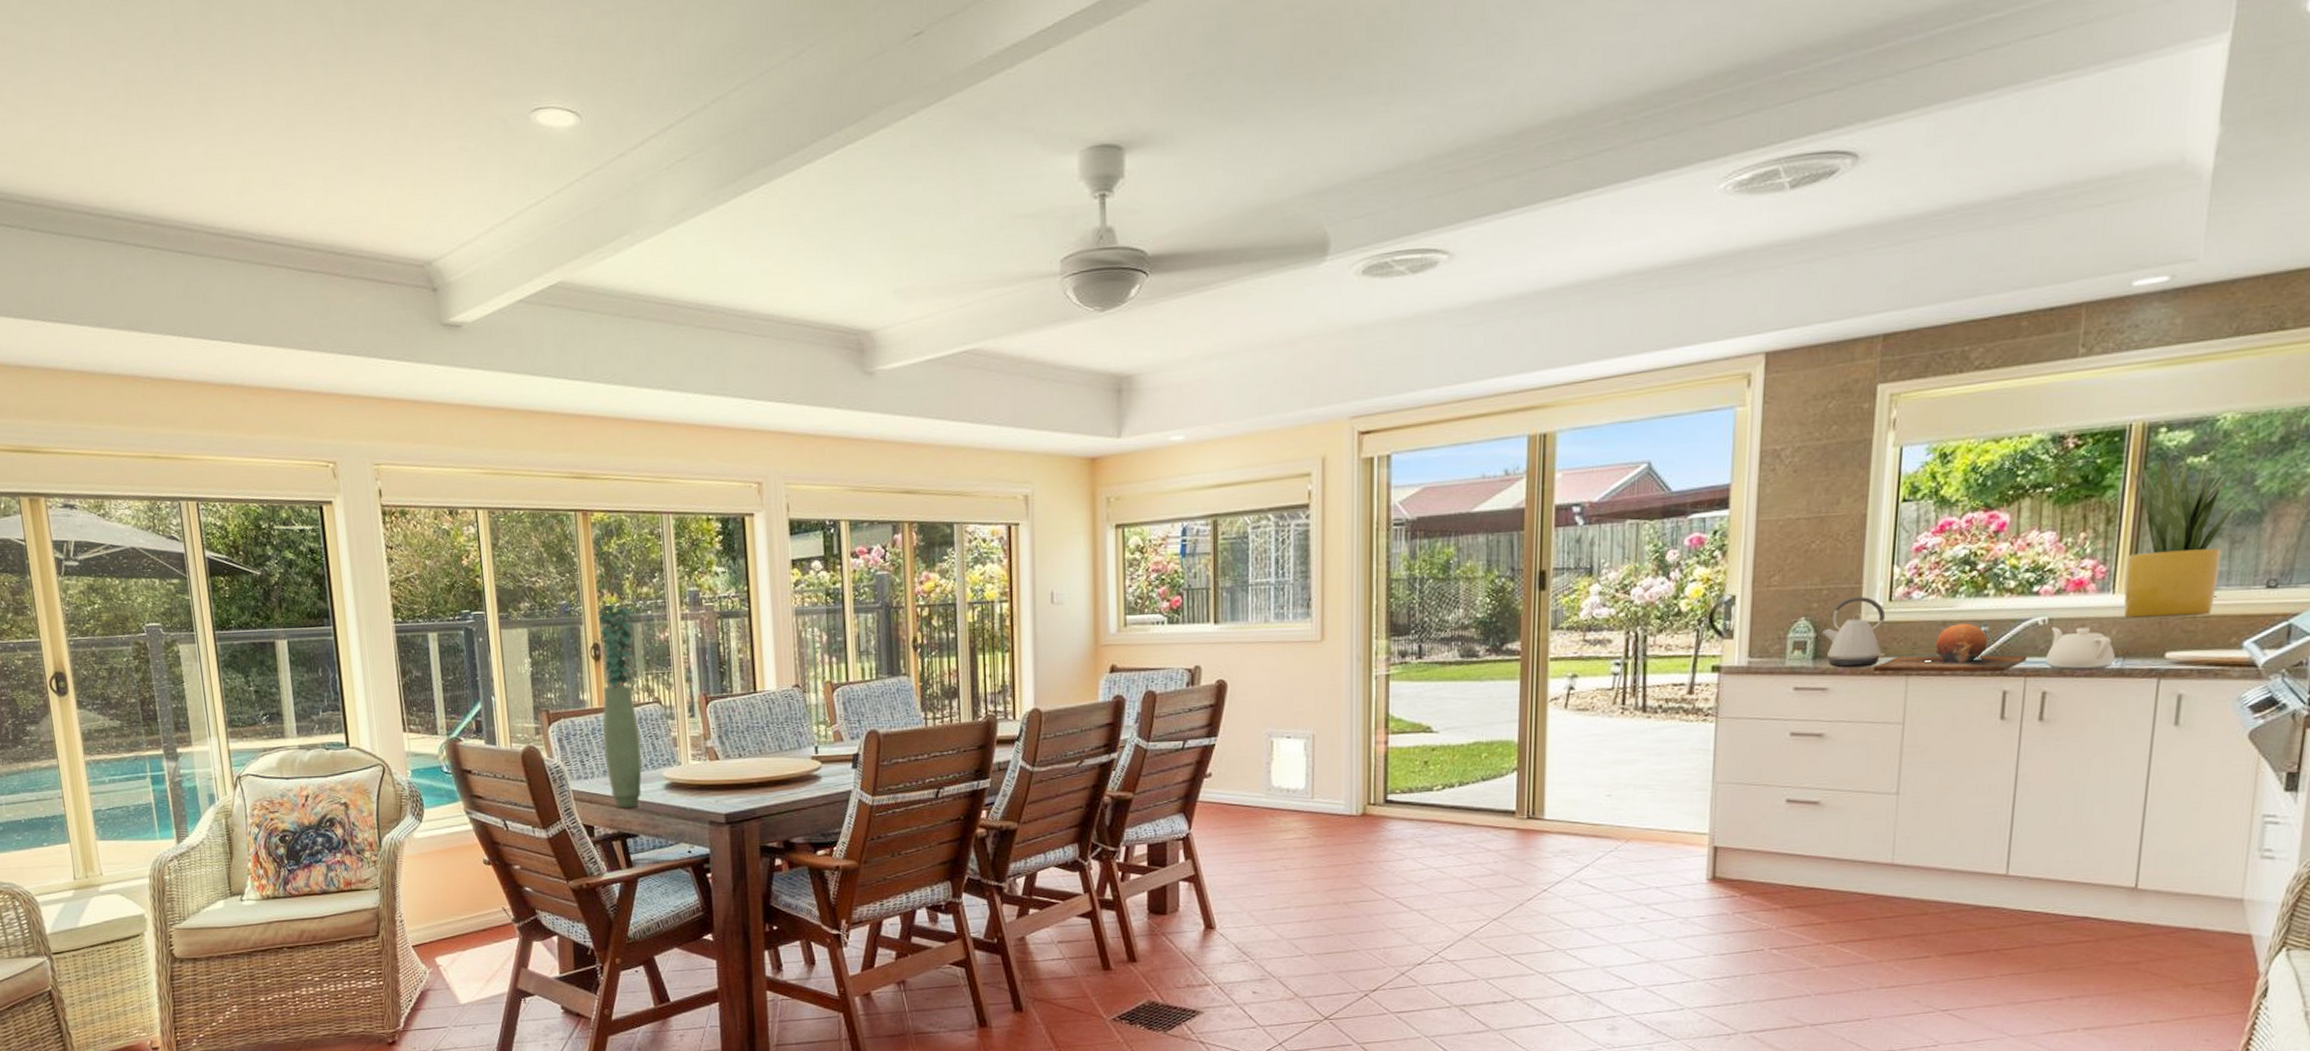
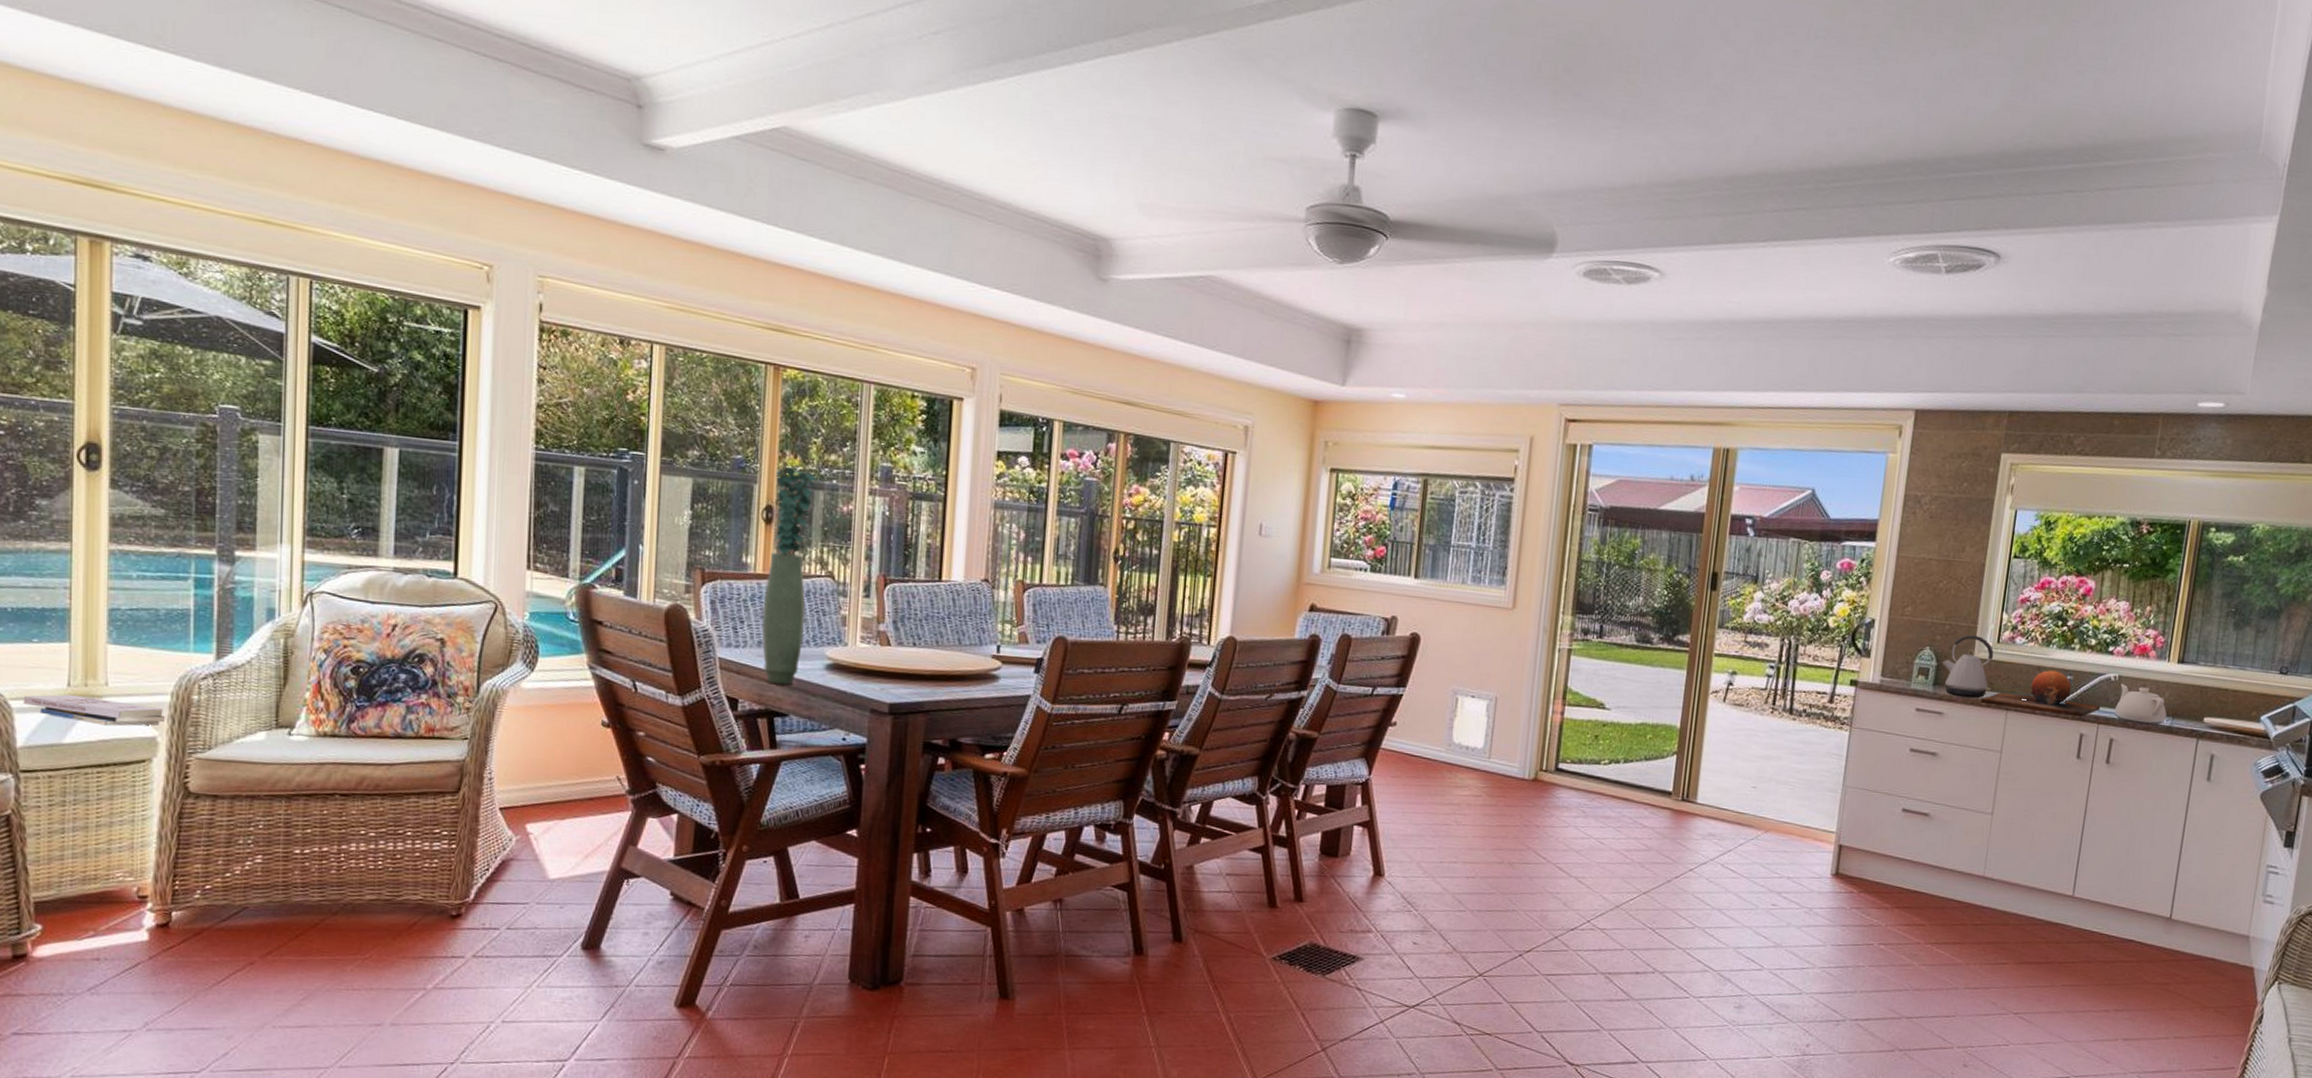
books: none [44,886,149,909] -> present [23,694,166,727]
planter: present [2123,452,2246,618] -> none [2175,551,2270,690]

